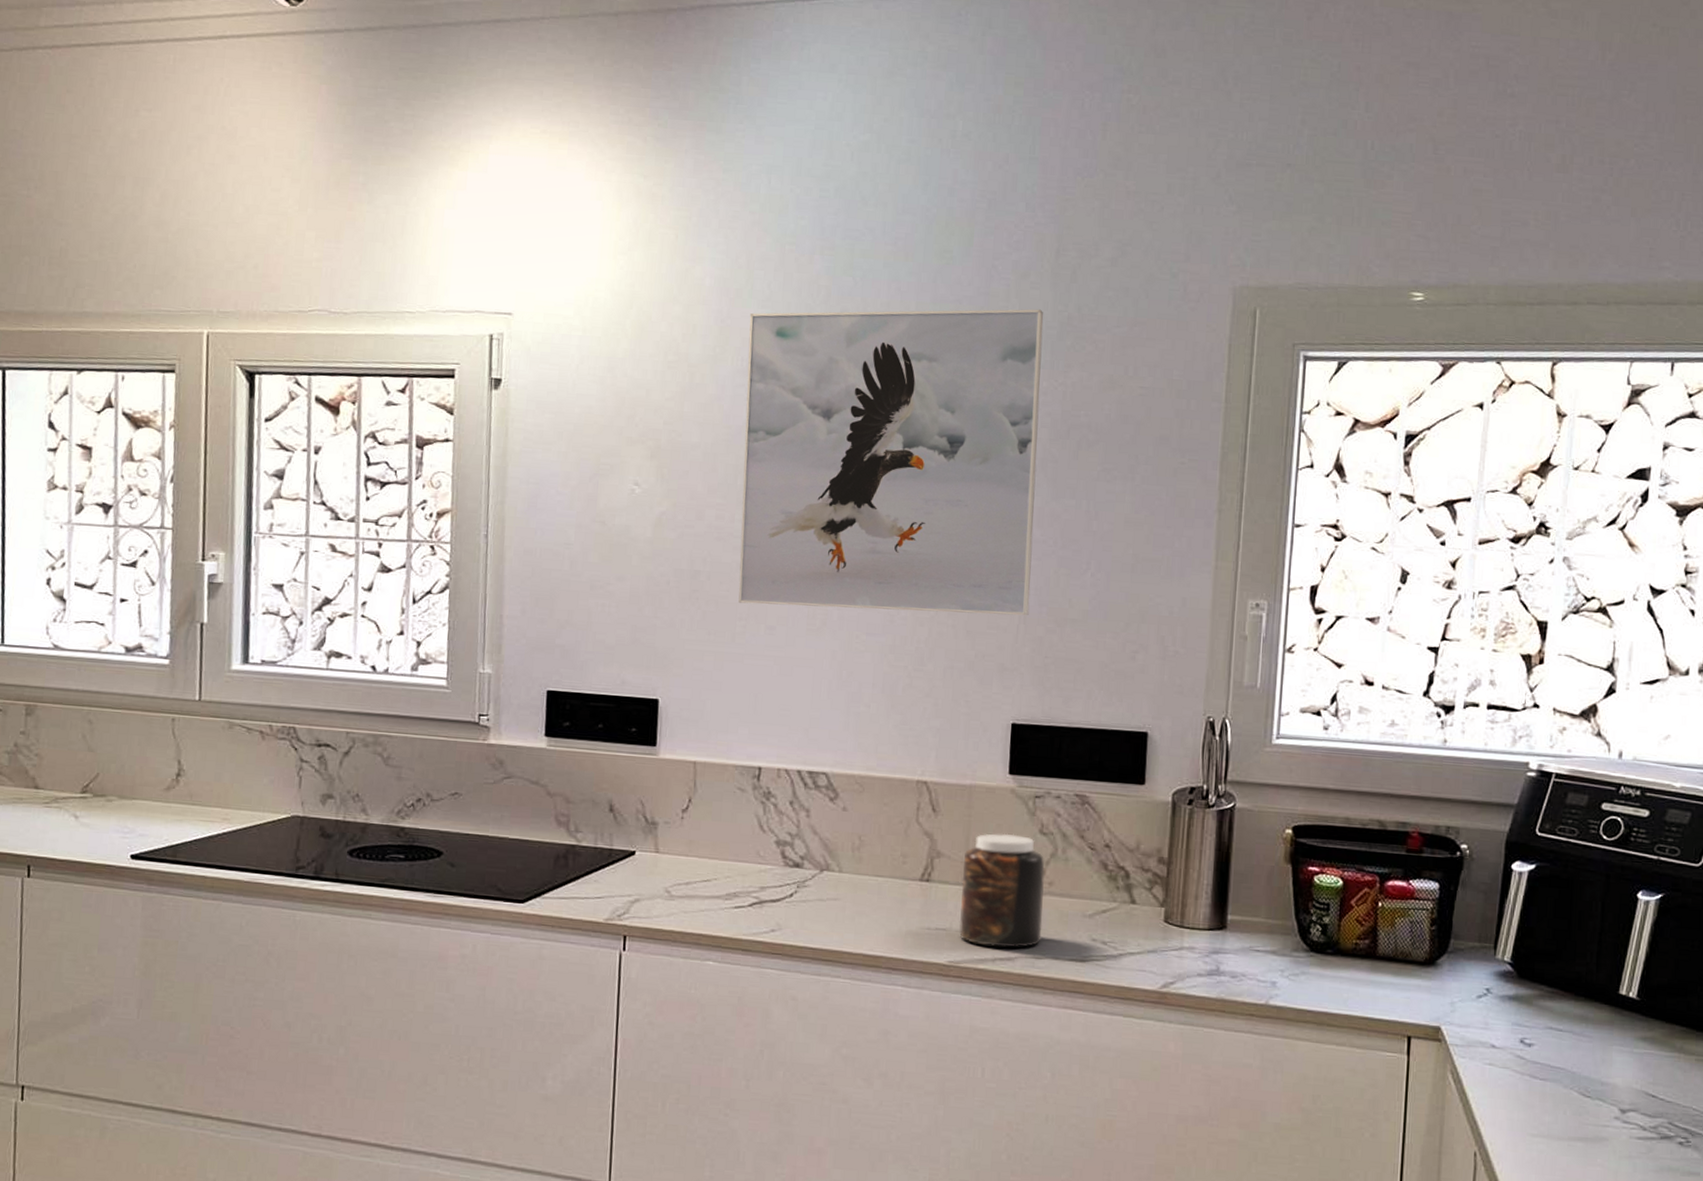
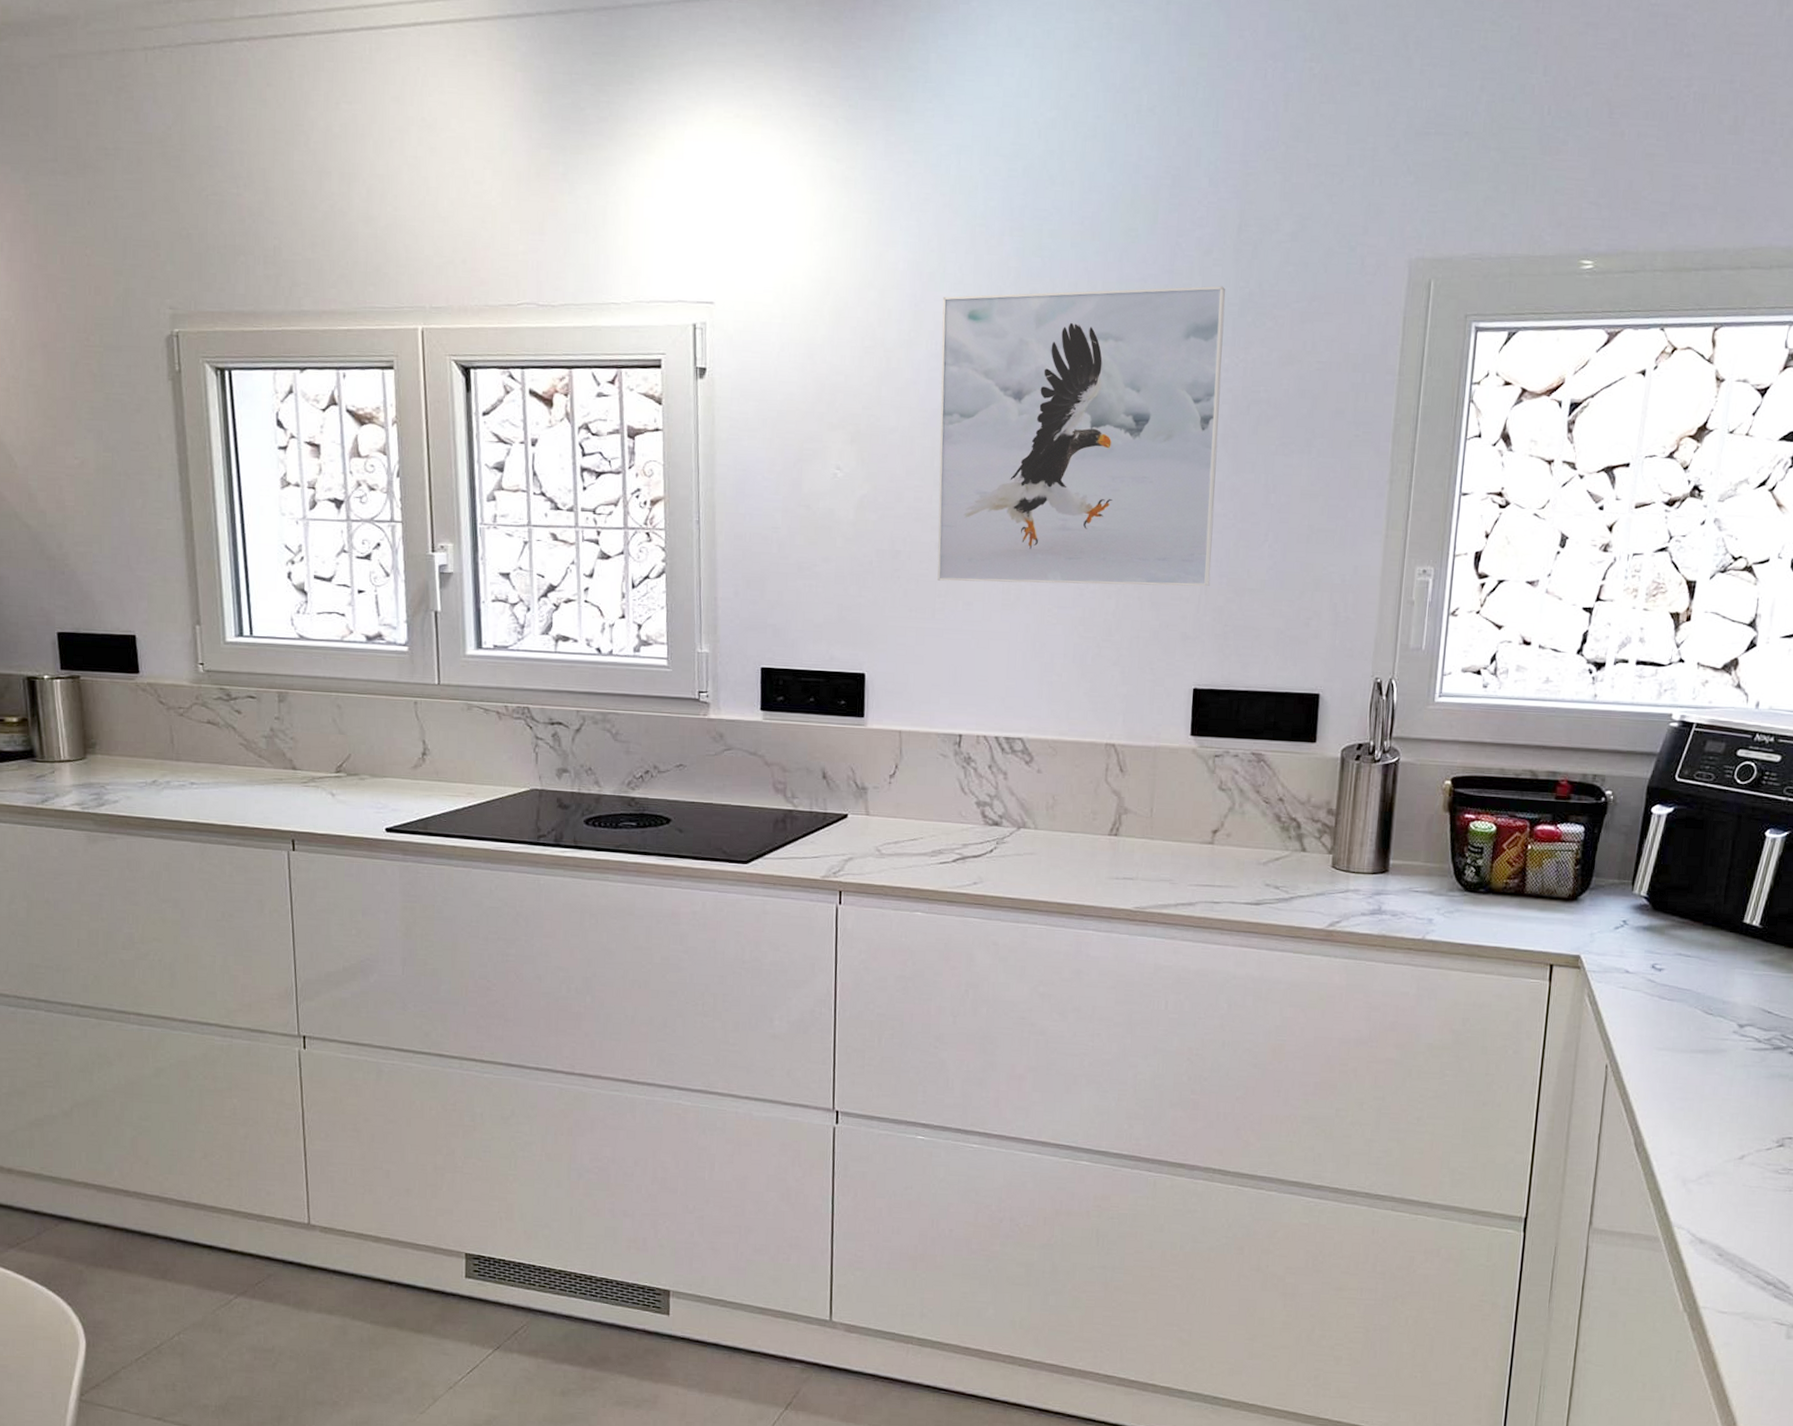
jar: present [959,833,1045,948] -> none [1144,790,1224,894]

